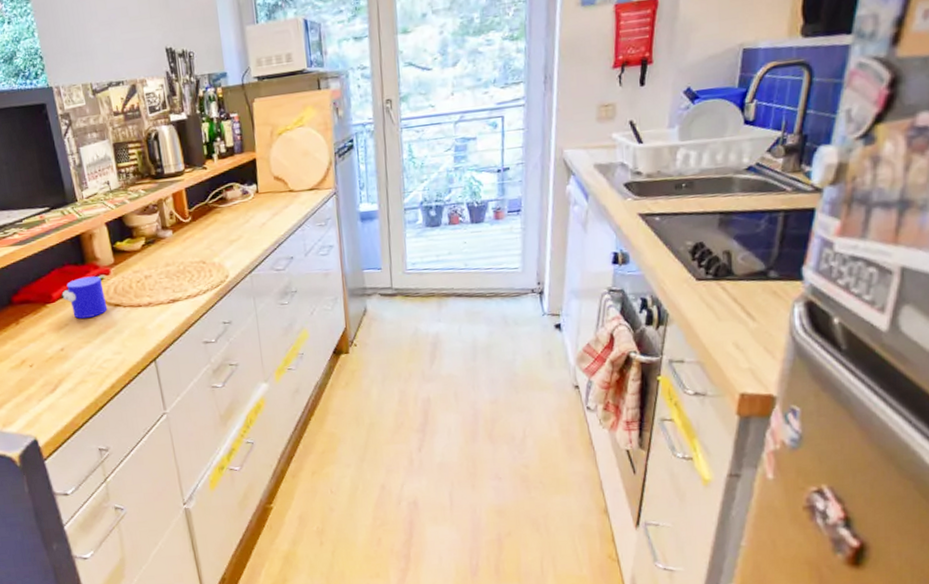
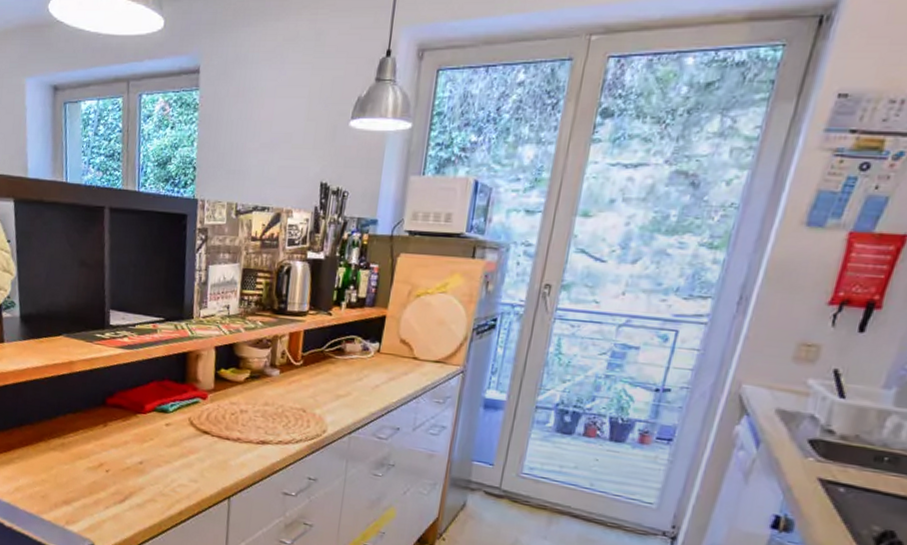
cup: present [62,276,108,319] -> none [154,395,197,439]

